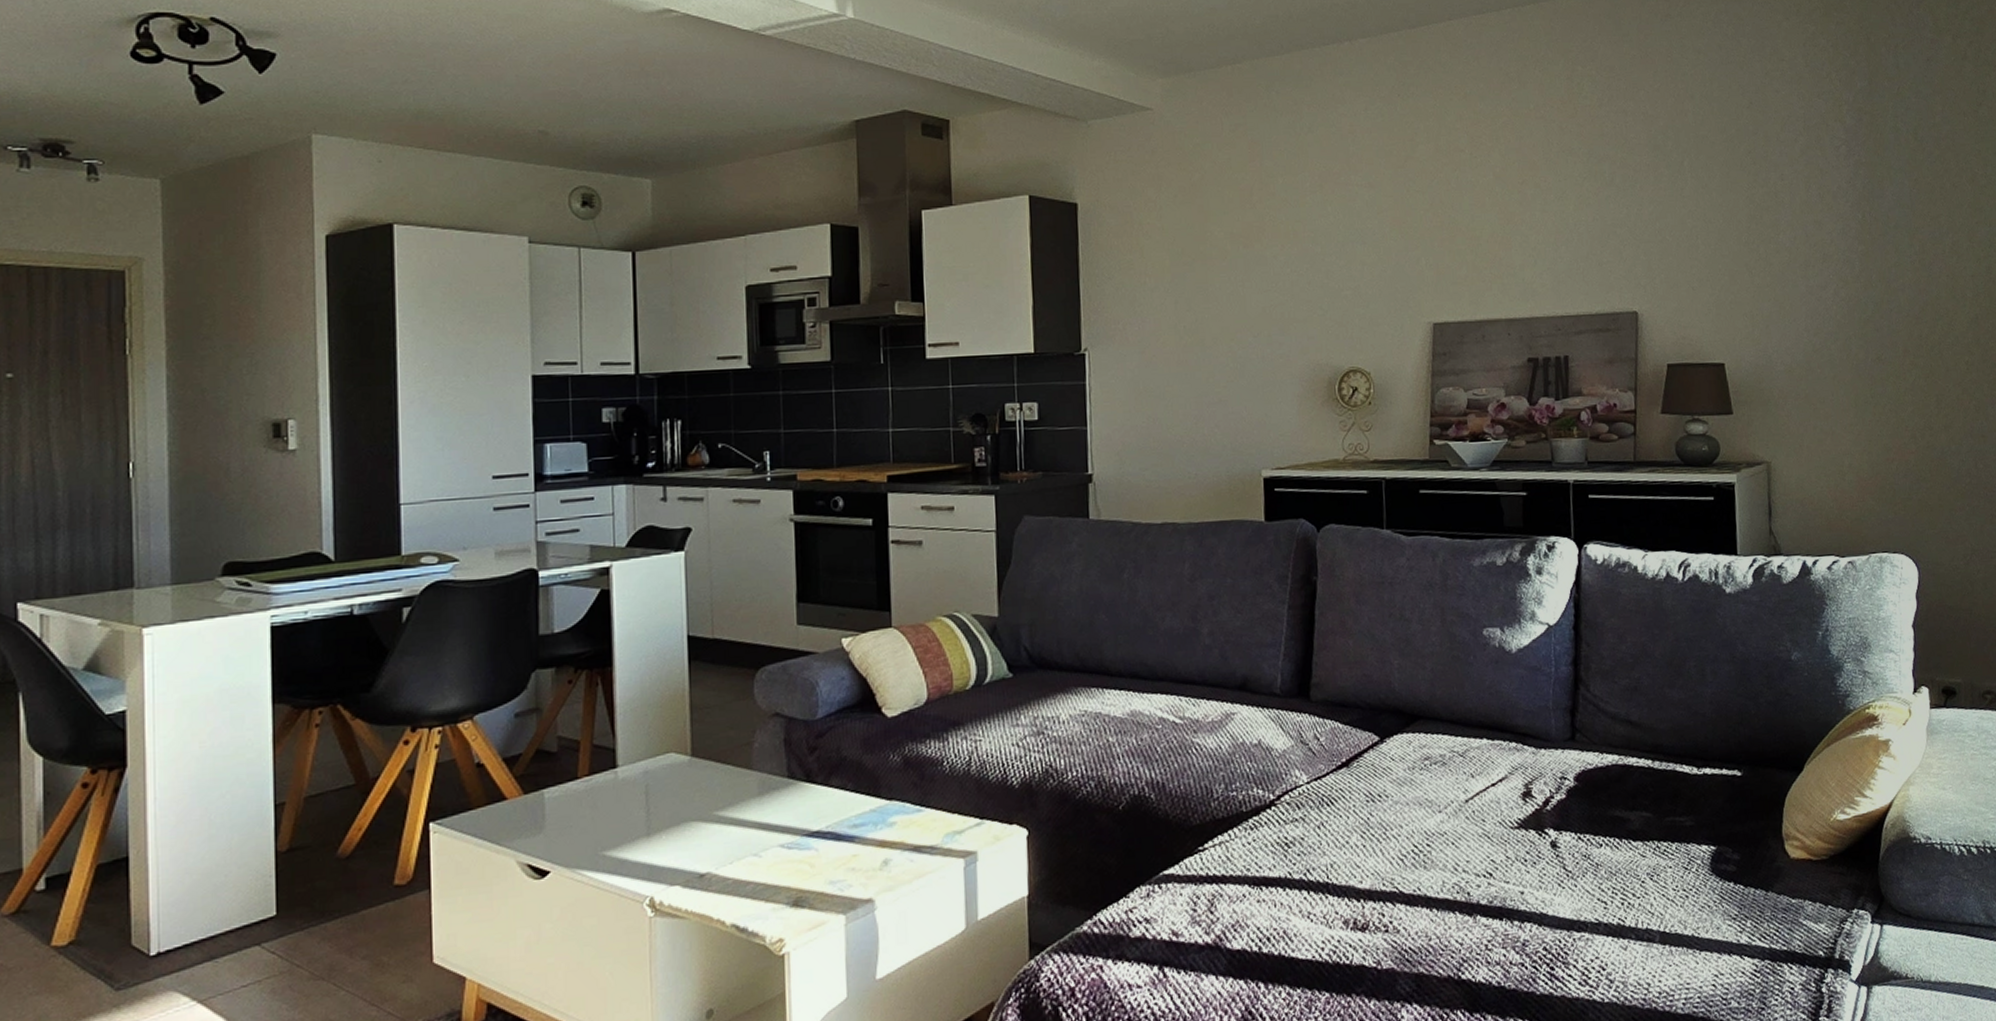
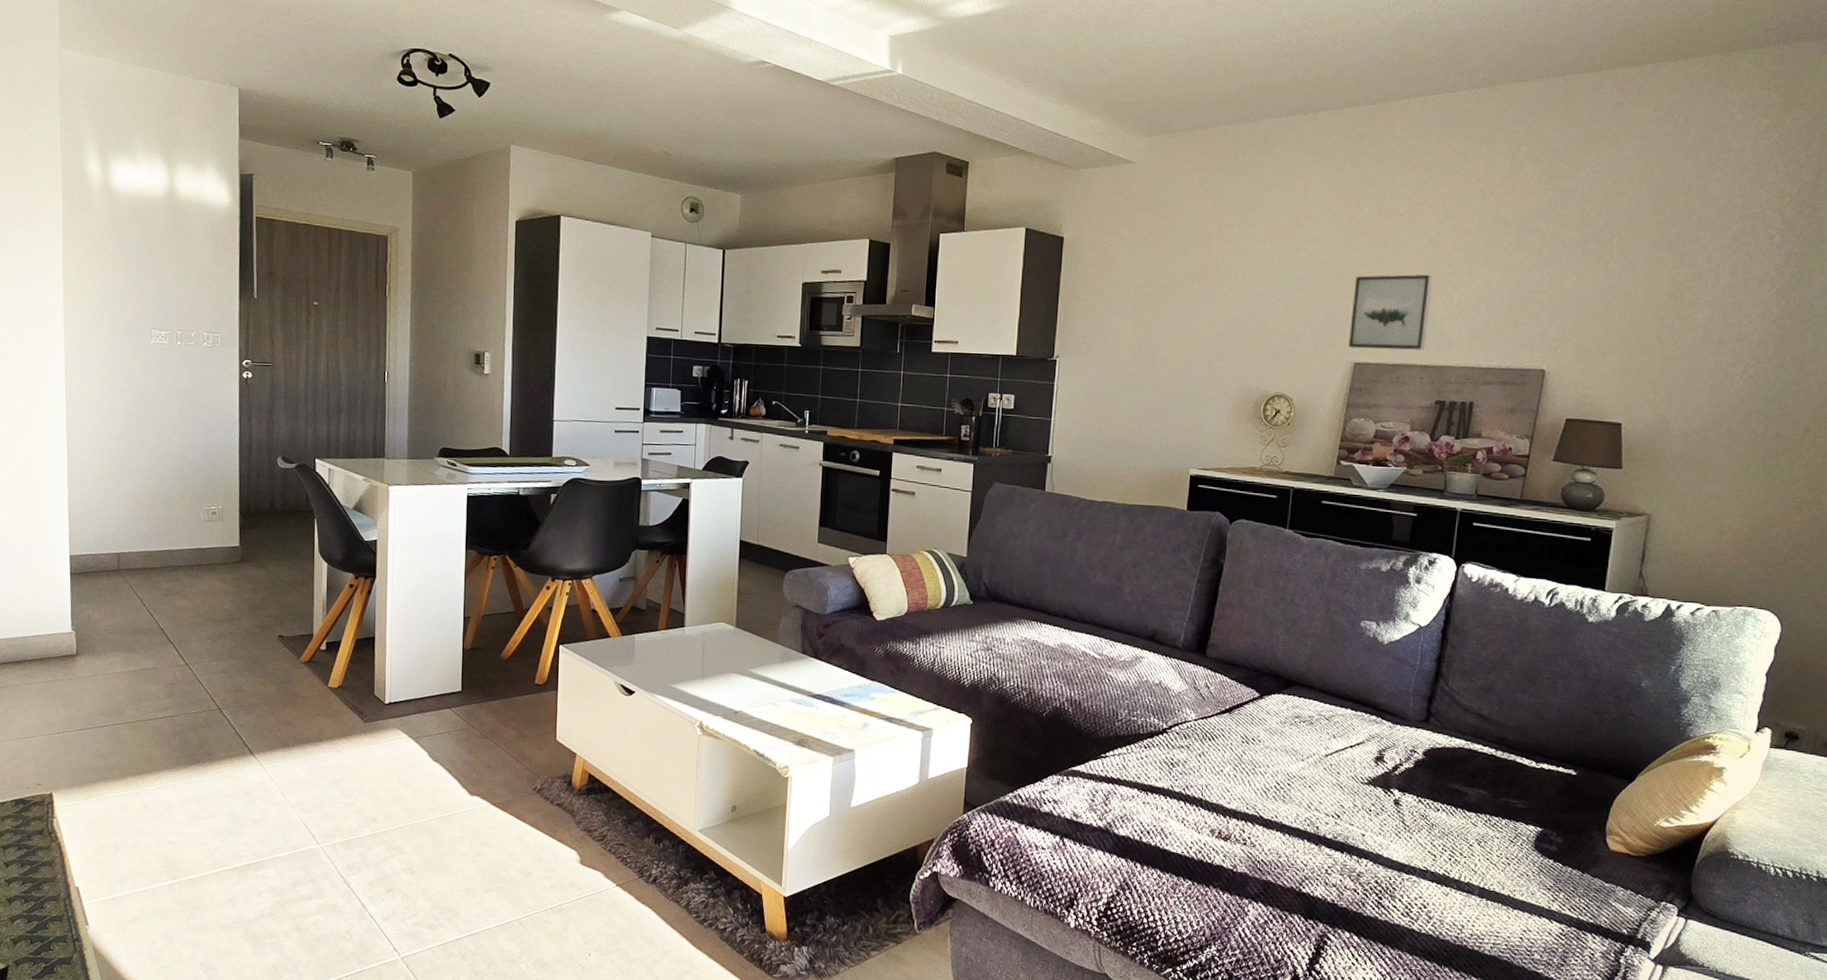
wall art: none [1421,215,1508,307] -> present [1348,274,1434,350]

